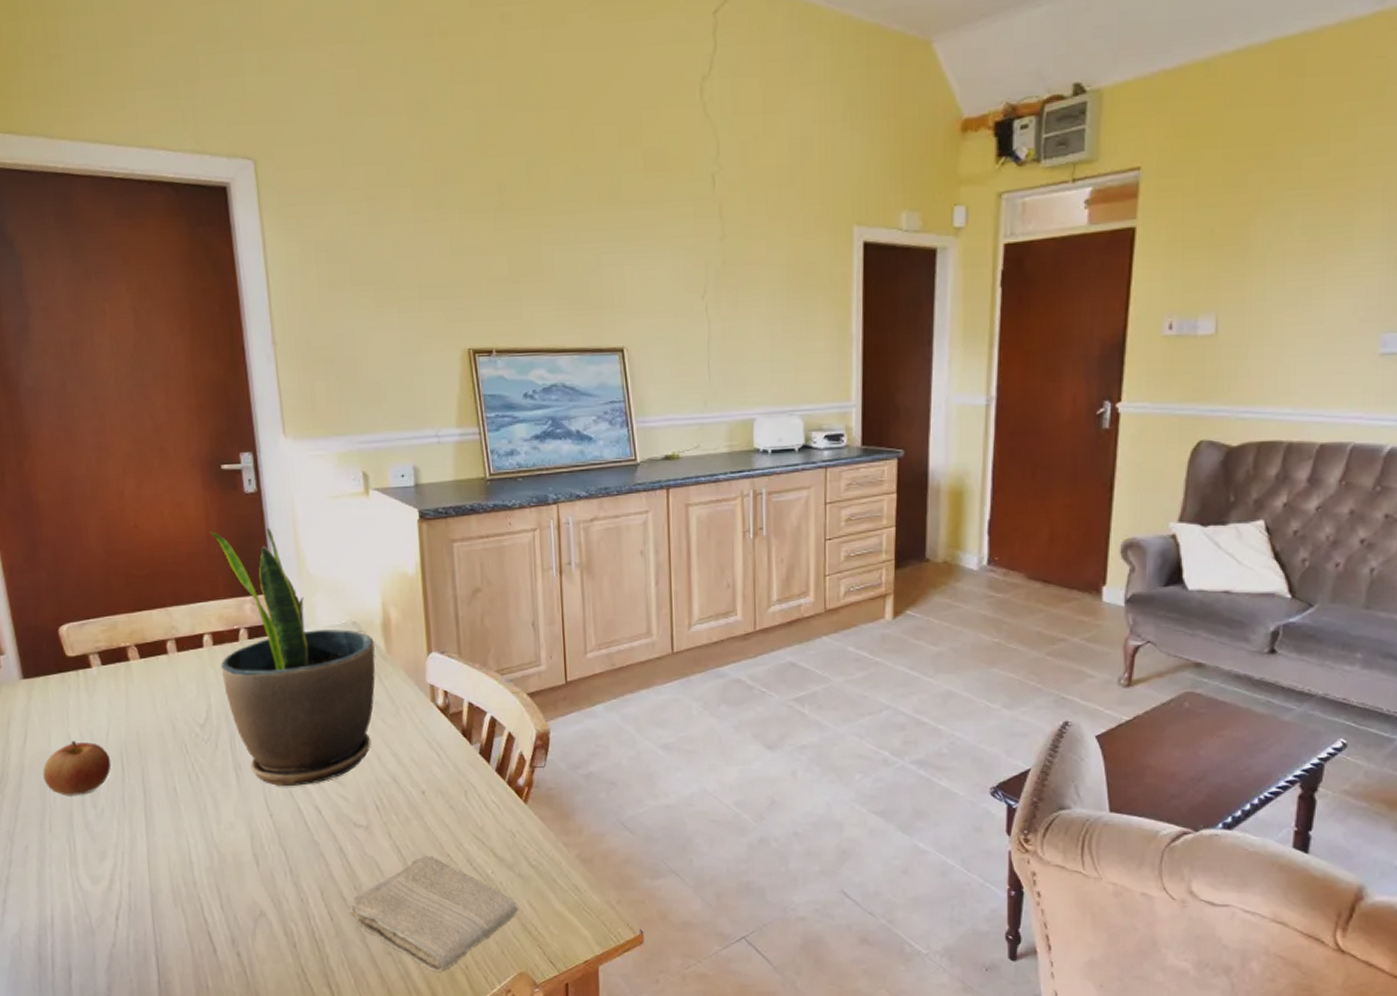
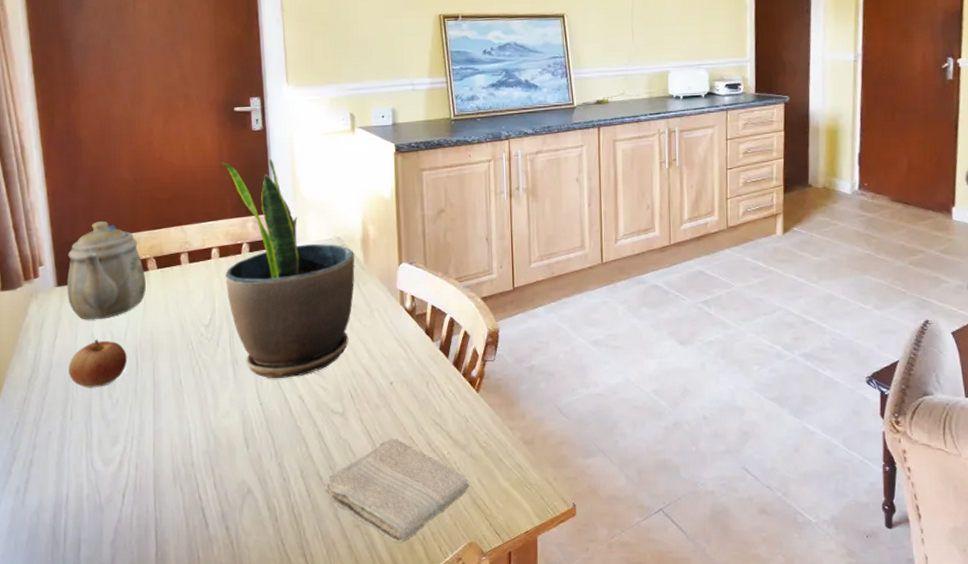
teapot: none [33,601,128,717] -> present [67,220,146,319]

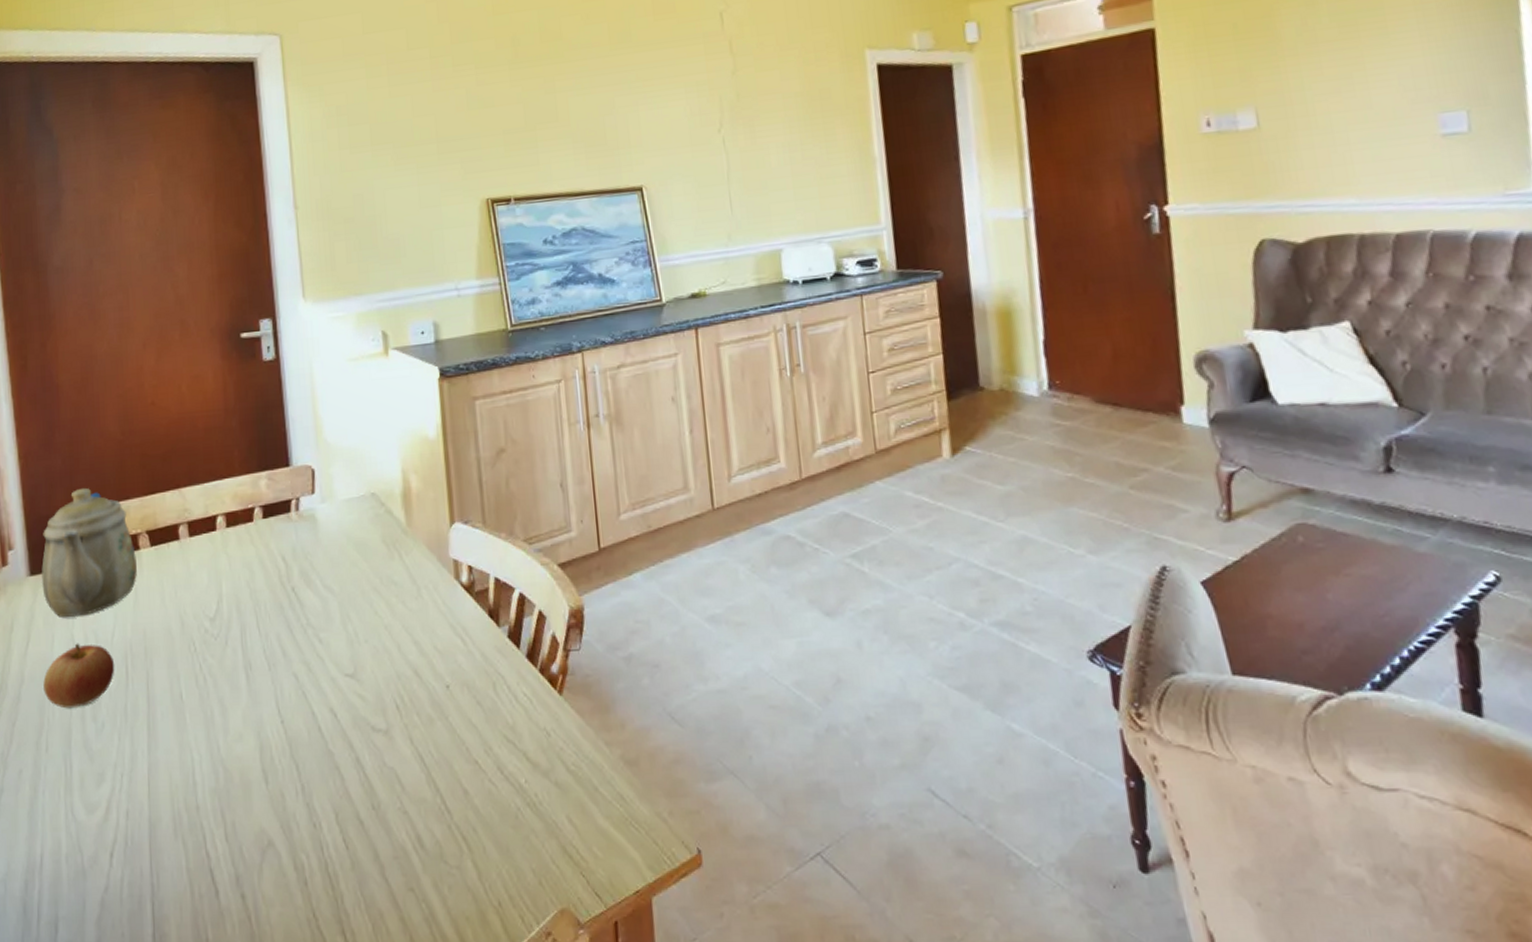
potted plant: present [222,158,355,379] -> none [227,395,395,687]
washcloth: present [324,439,470,543] -> none [366,764,557,912]

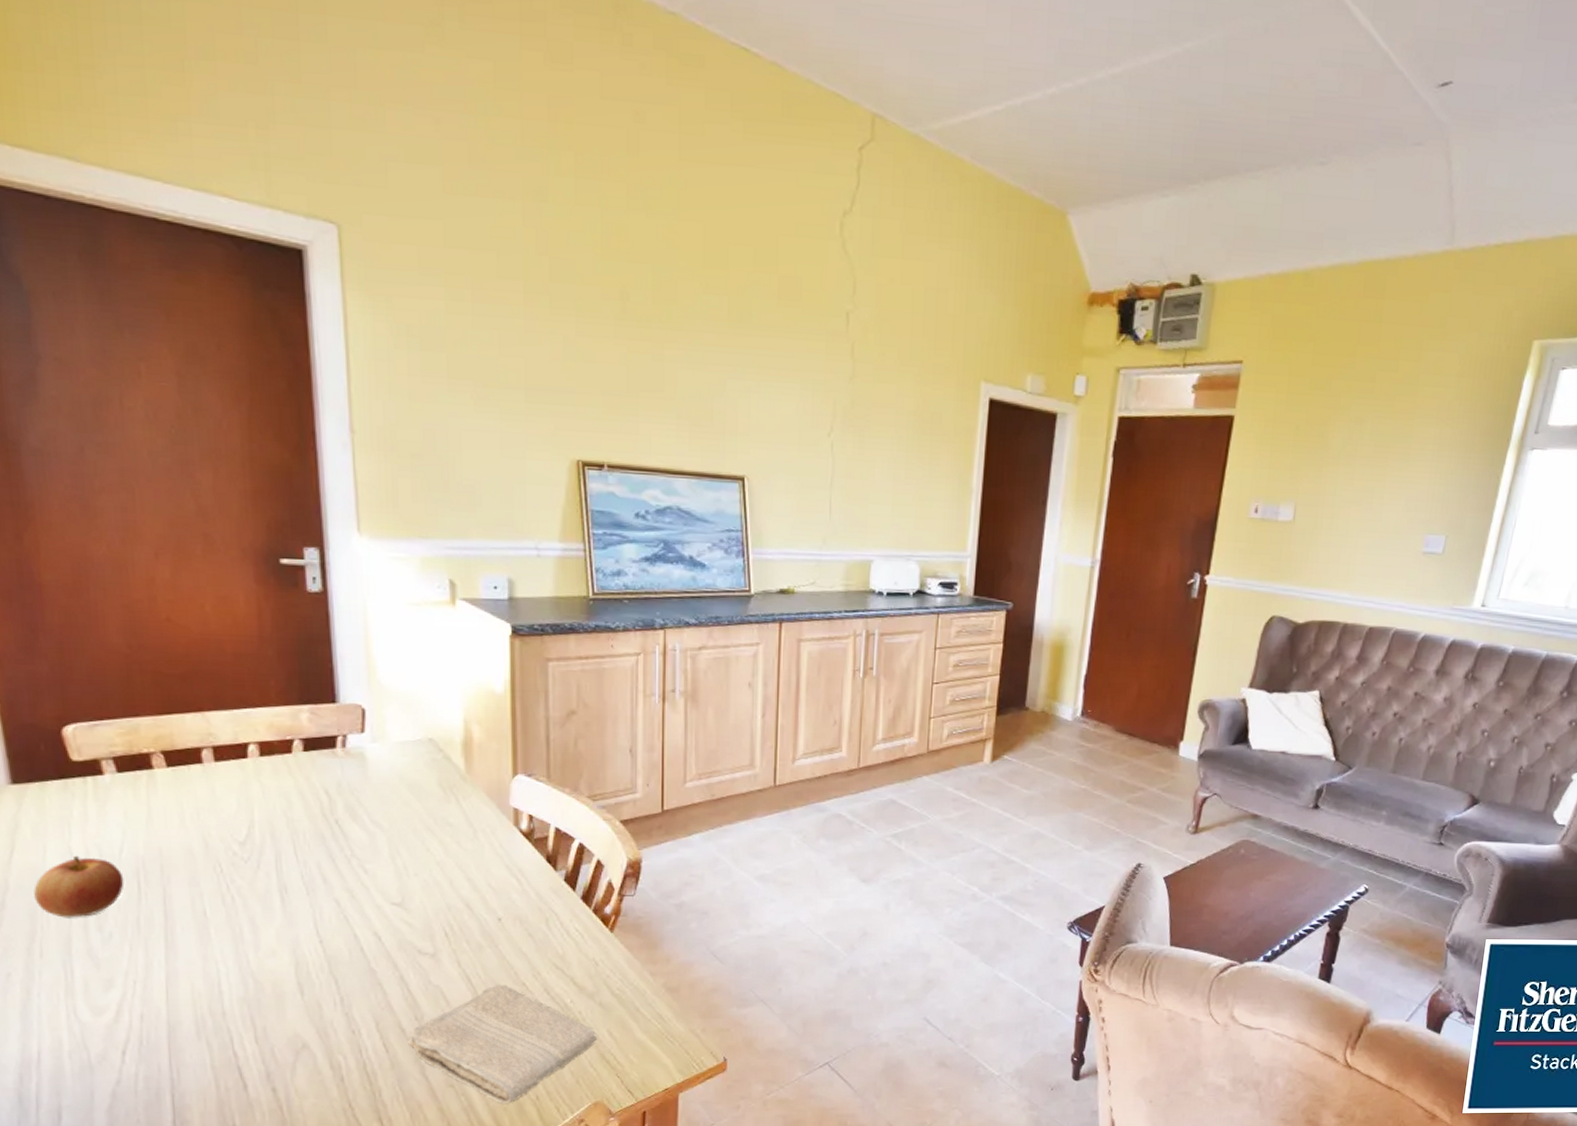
teapot: present [41,487,137,617] -> none [26,699,150,829]
washcloth: none [366,764,557,912] -> present [408,985,598,1104]

